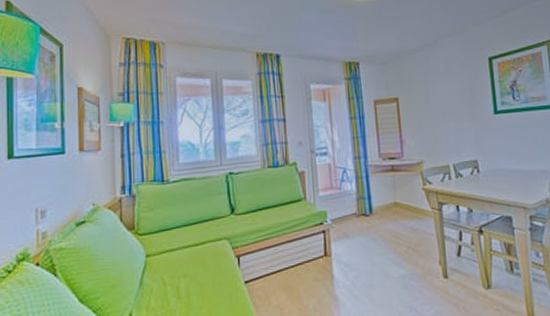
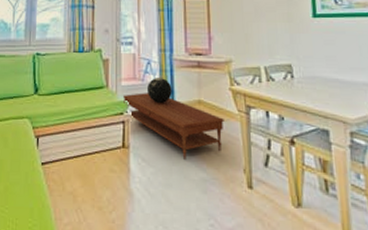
coffee table: none [322,200,419,260] -> present [124,93,224,159]
decorative globe: none [345,183,369,209] -> present [148,77,172,103]

